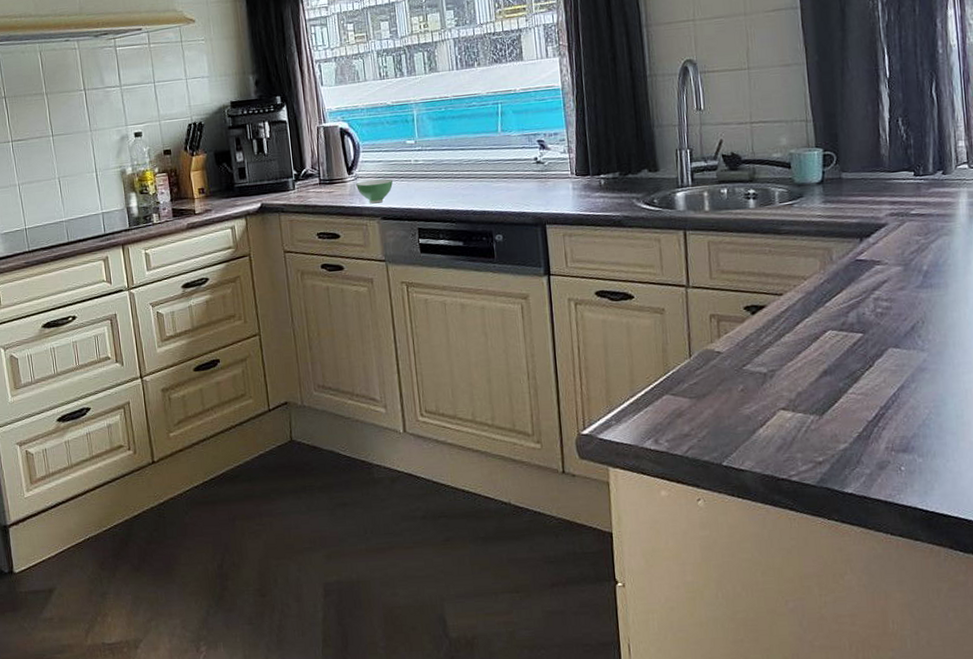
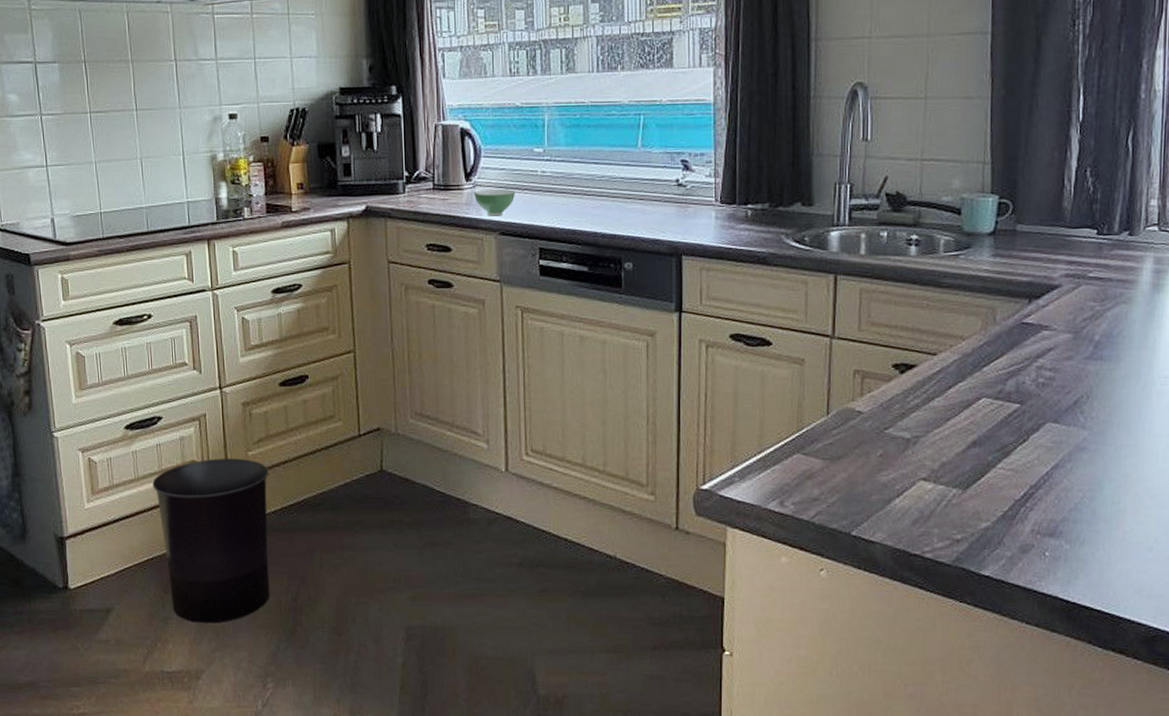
waste bin: none [85,440,198,596] -> present [152,458,270,623]

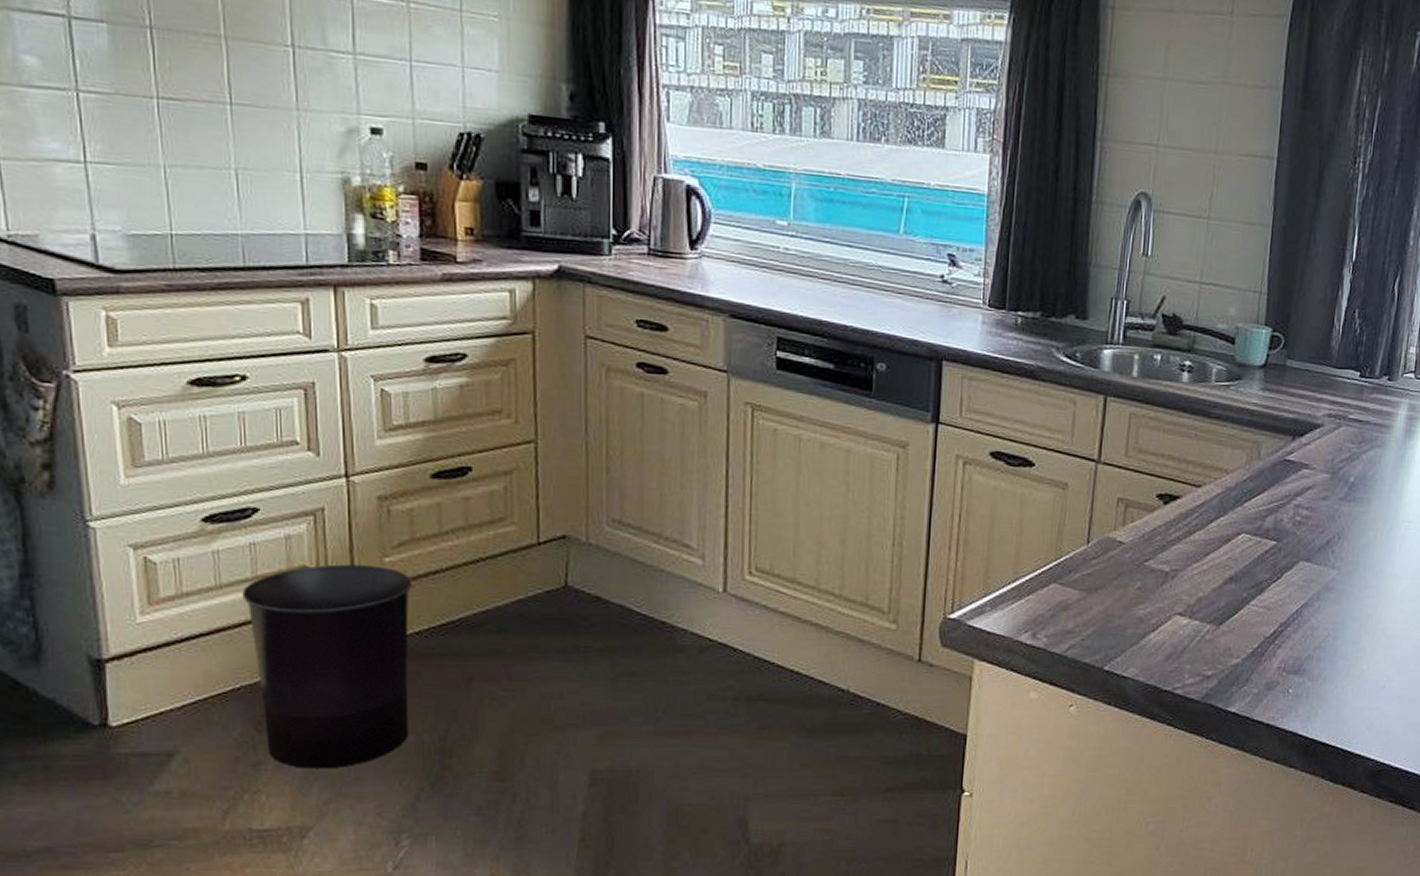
bowl: present [473,189,516,216] -> none [698,262,752,296]

